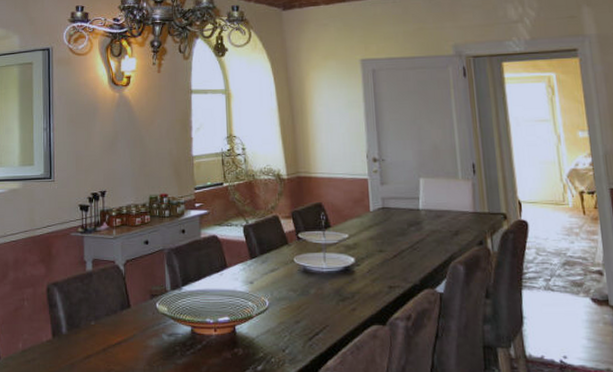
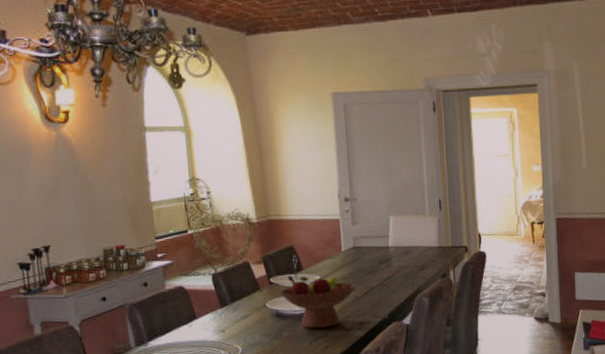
fruit bowl: none [306,232,385,289] -> present [279,275,356,329]

